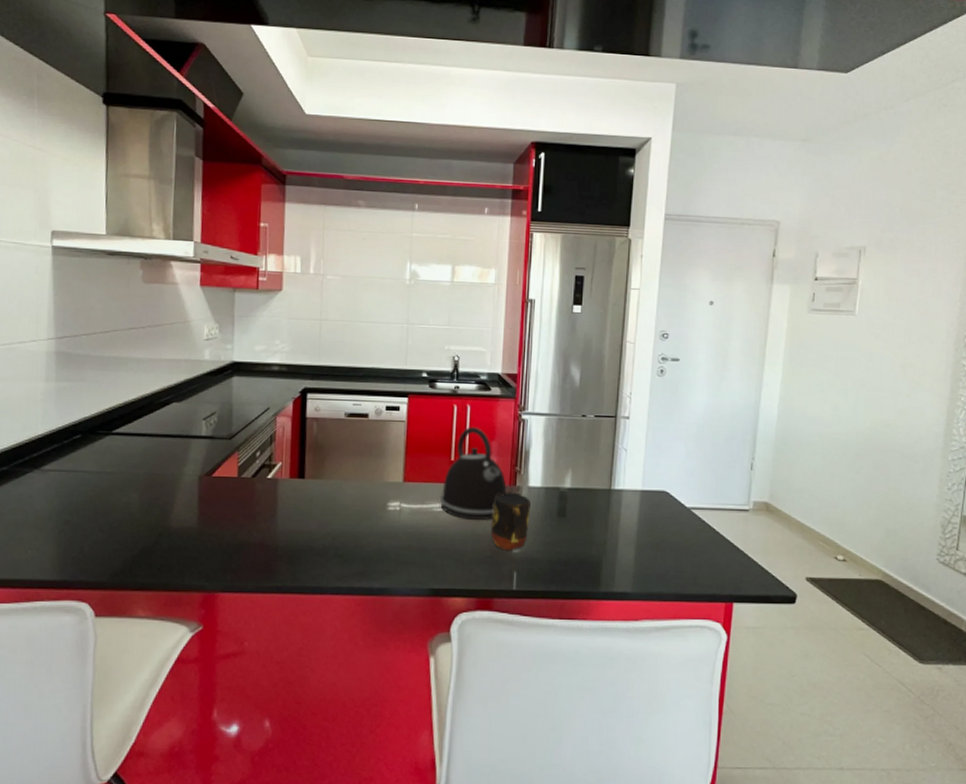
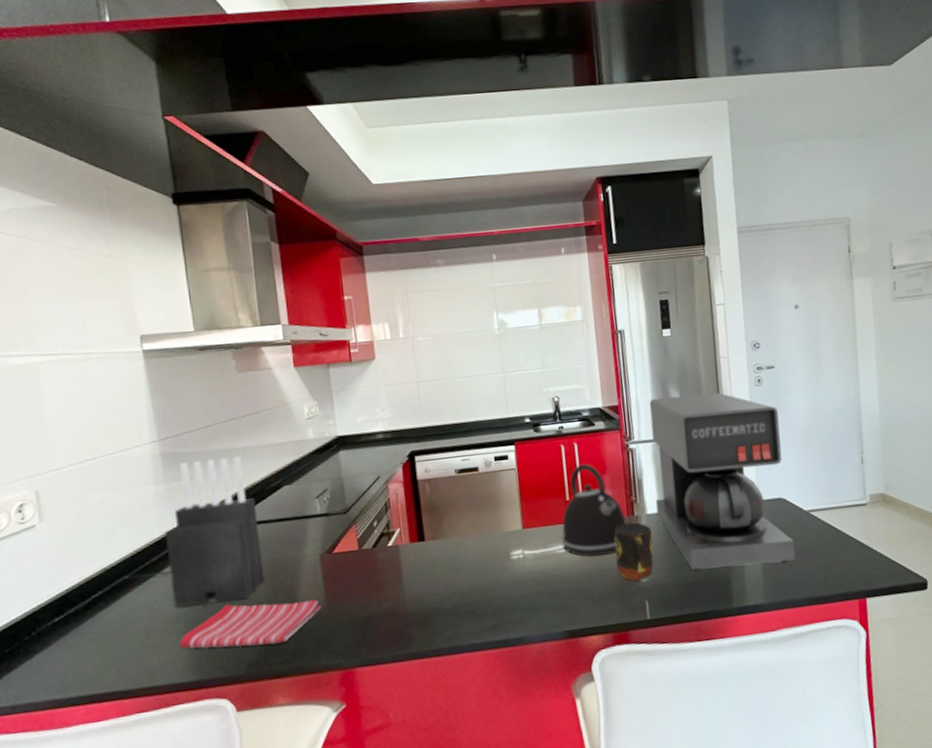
knife block: none [47,364,143,510] -> present [164,457,265,608]
dish towel: none [47,511,193,557] -> present [179,599,321,649]
coffee maker: none [539,372,675,557] -> present [649,392,796,572]

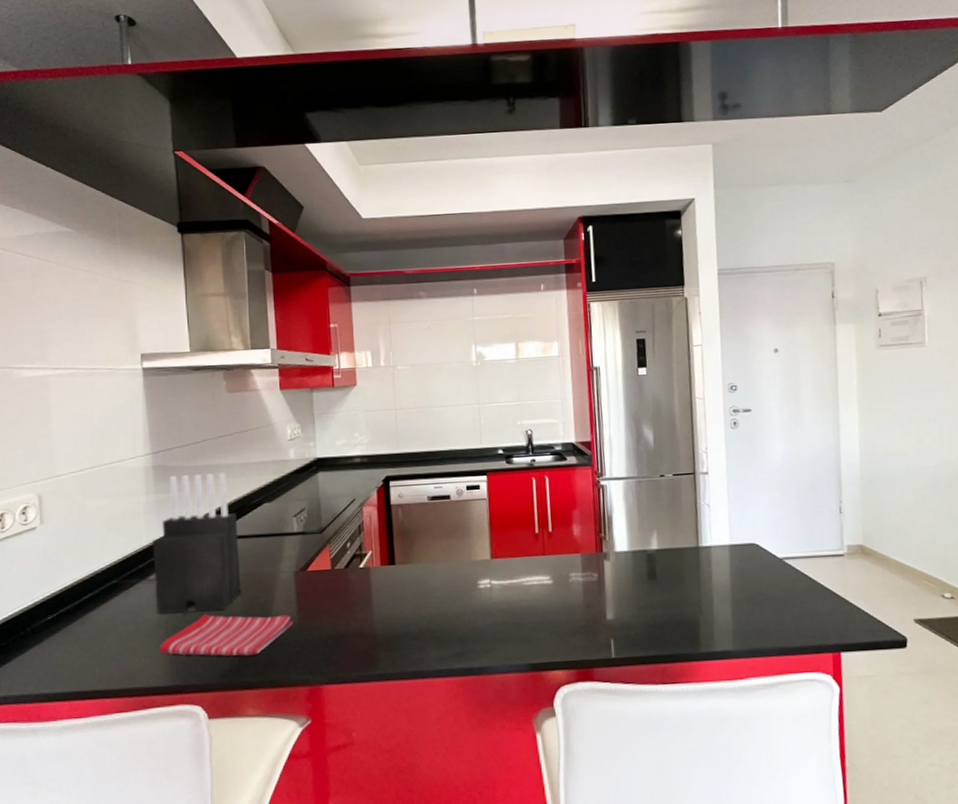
kettle: present [561,464,626,557] -> none [529,498,594,591]
mug: present [615,522,654,581] -> none [582,559,621,618]
coffee maker: present [649,392,796,572] -> none [622,433,767,613]

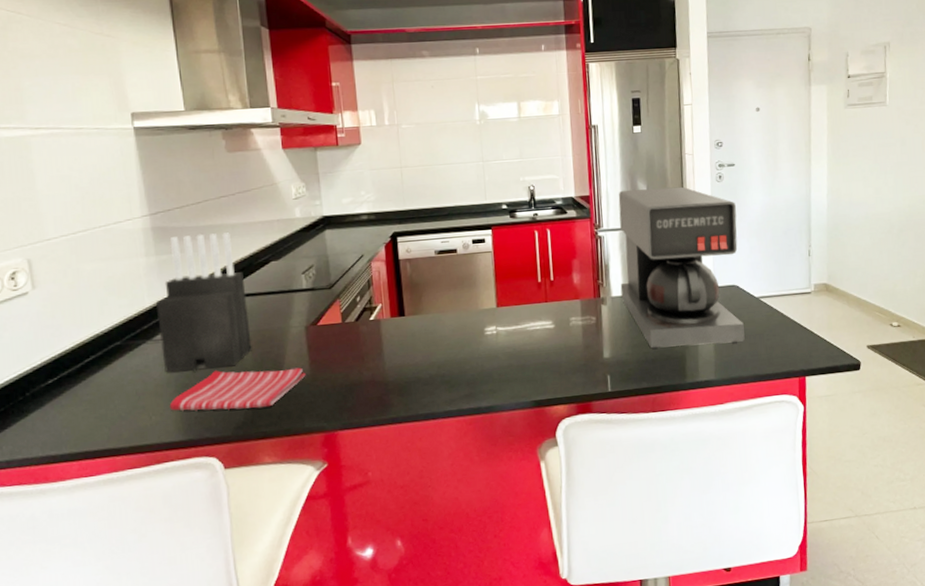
coffee maker: none [622,433,767,613] -> present [618,186,745,350]

